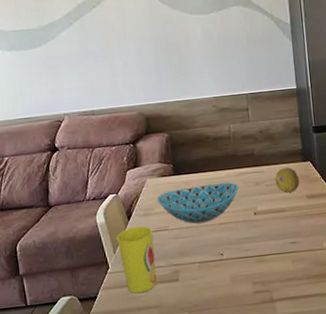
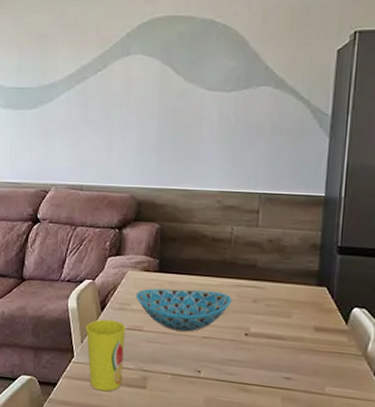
fruit: present [274,167,300,193] -> none [277,289,309,320]

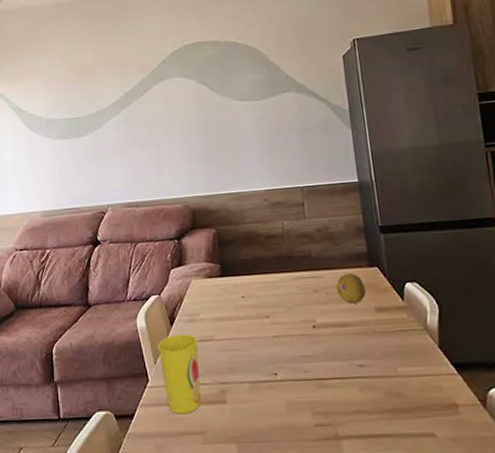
bowl: present [135,288,232,332] -> none [202,287,294,335]
fruit: none [277,289,309,320] -> present [336,273,367,304]

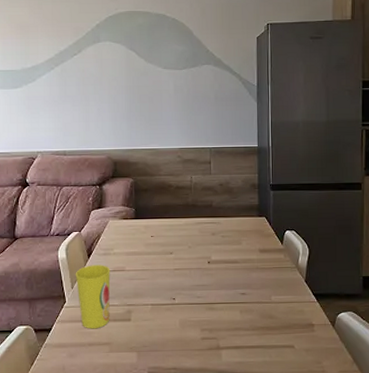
fruit: present [336,273,367,304] -> none [230,221,254,245]

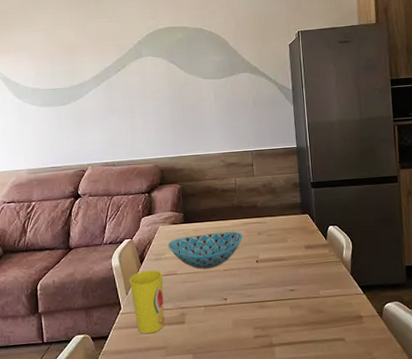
bowl: none [117,229,195,267] -> present [168,231,243,269]

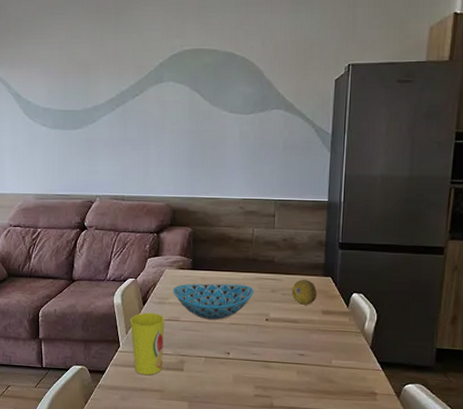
fruit: none [276,219,299,243] -> present [292,280,318,305]

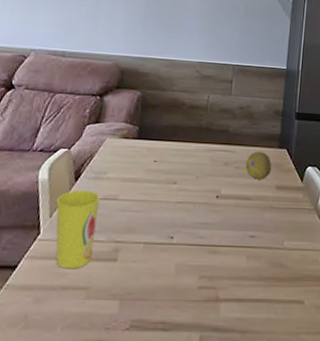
bowl: present [172,283,254,320] -> none [112,155,206,198]

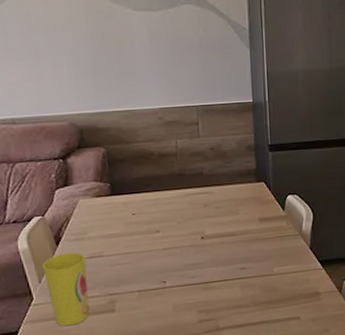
fruit: present [245,152,272,180] -> none [225,188,253,216]

